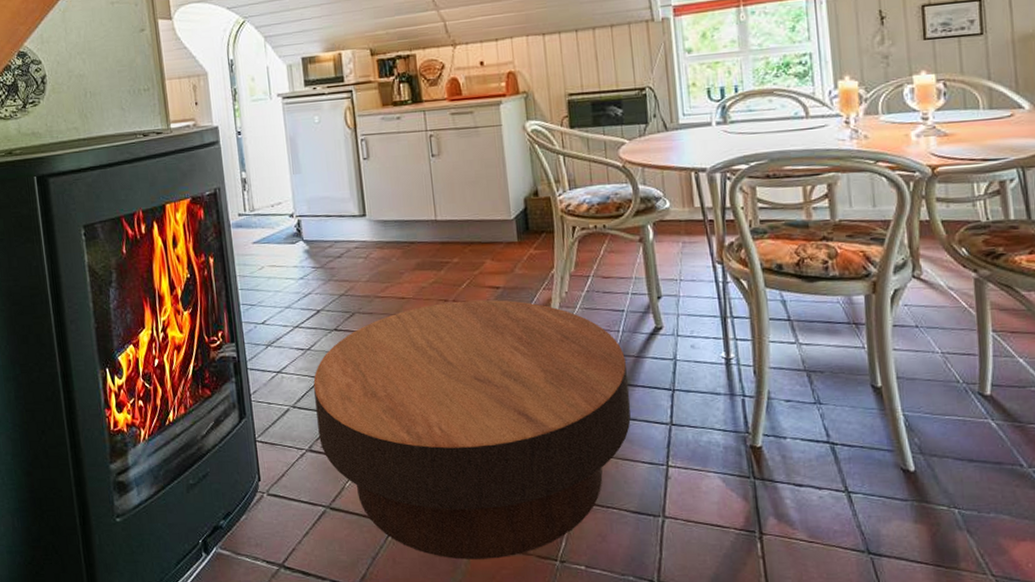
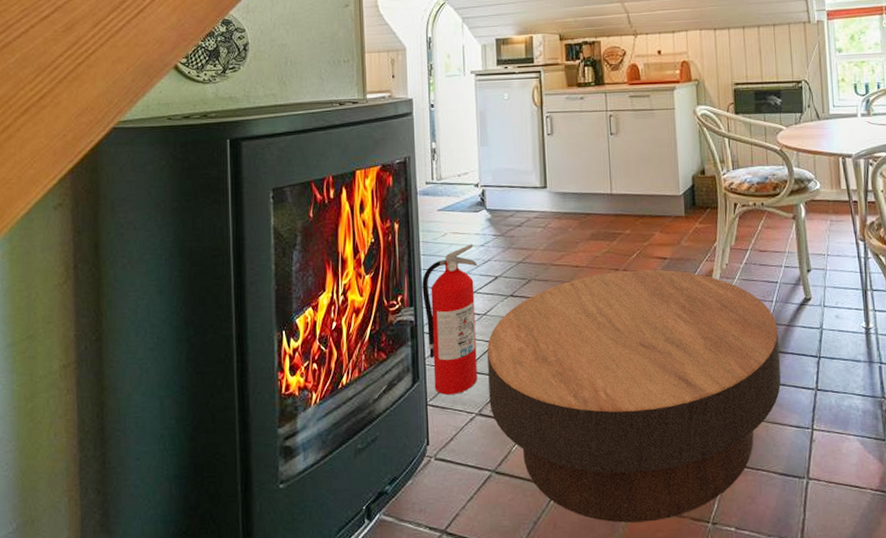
fire extinguisher: none [241,277,306,431] -> present [422,244,478,395]

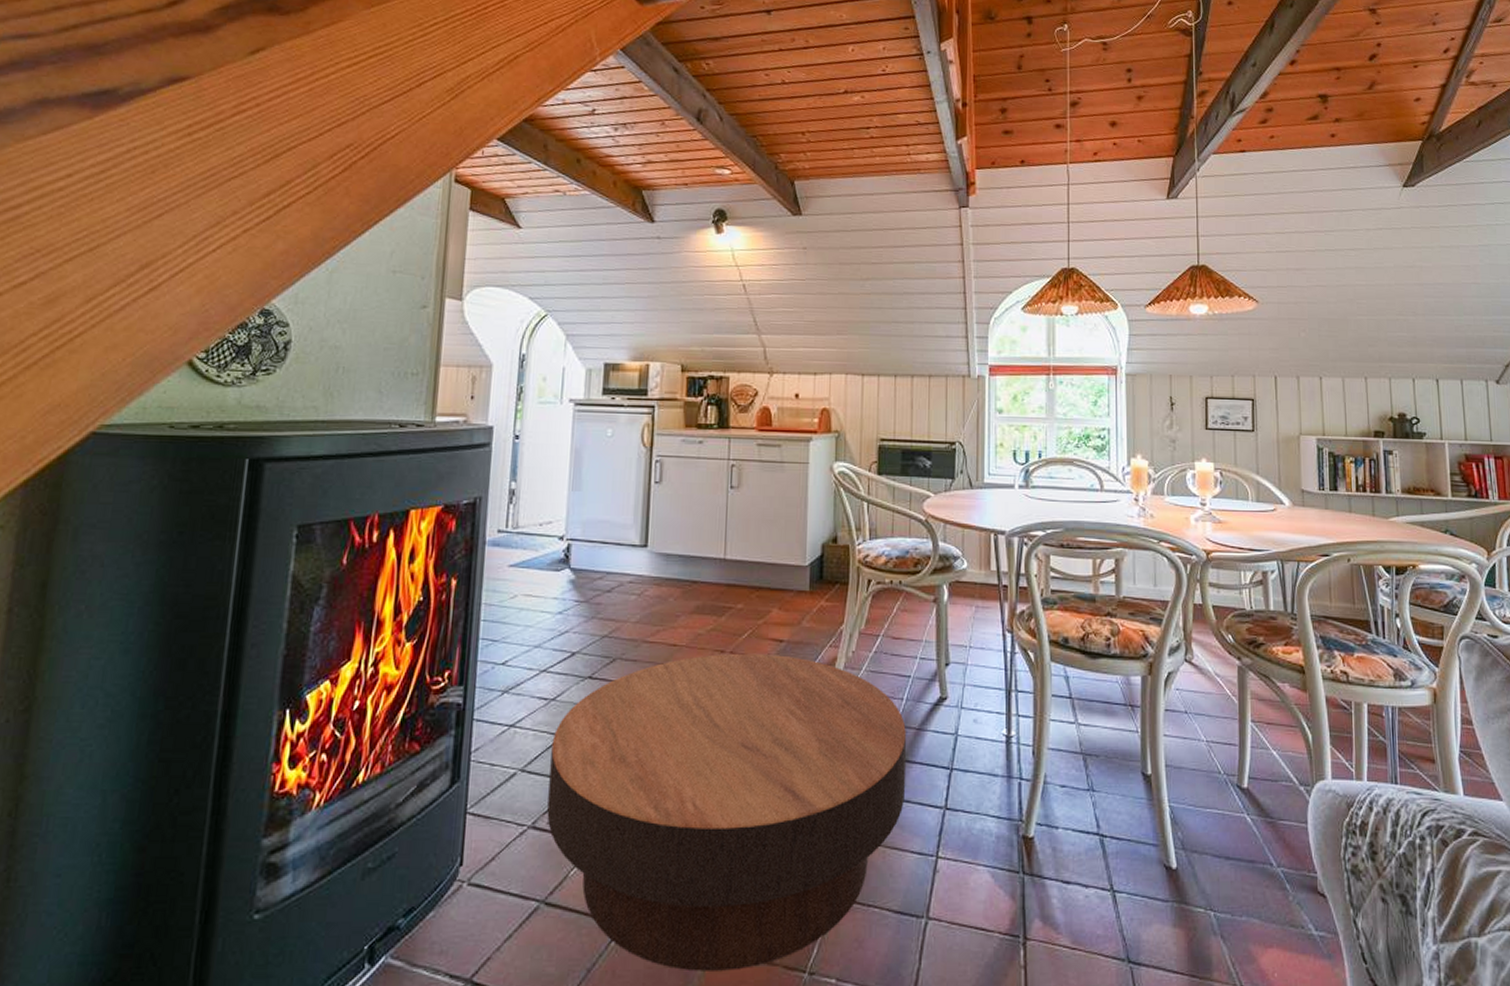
fire extinguisher: present [422,244,478,395] -> none [477,610,552,800]

